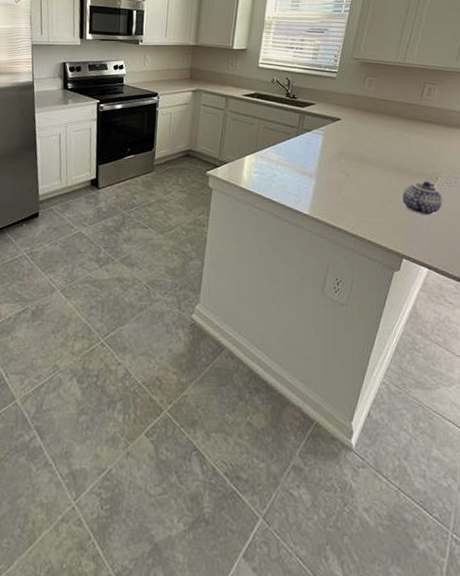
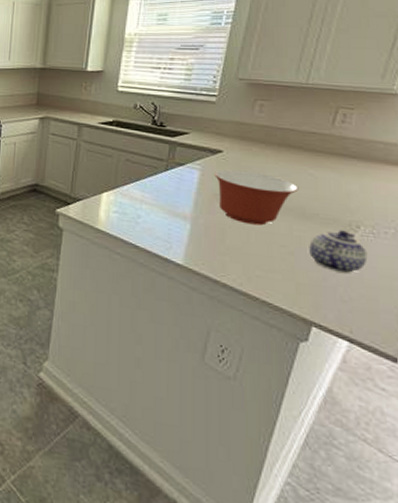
mixing bowl: none [334,134,396,180] -> present [215,169,299,226]

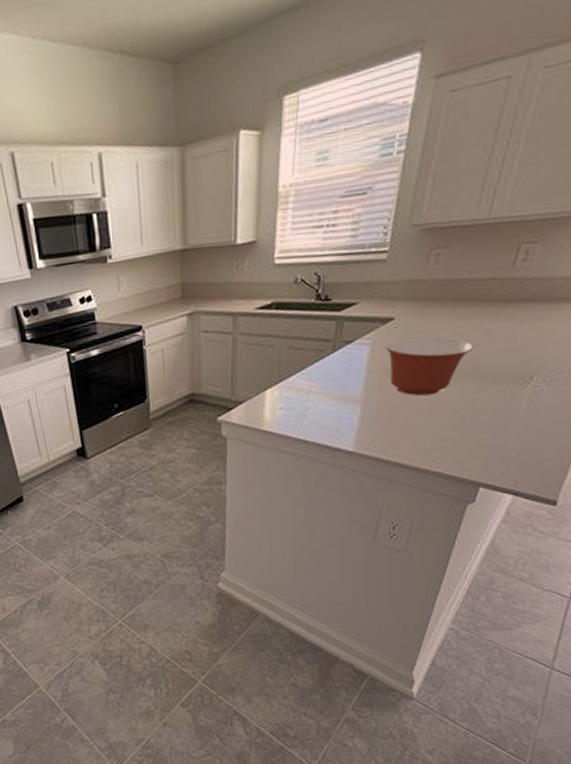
teapot: present [309,230,368,274] -> none [481,384,538,430]

